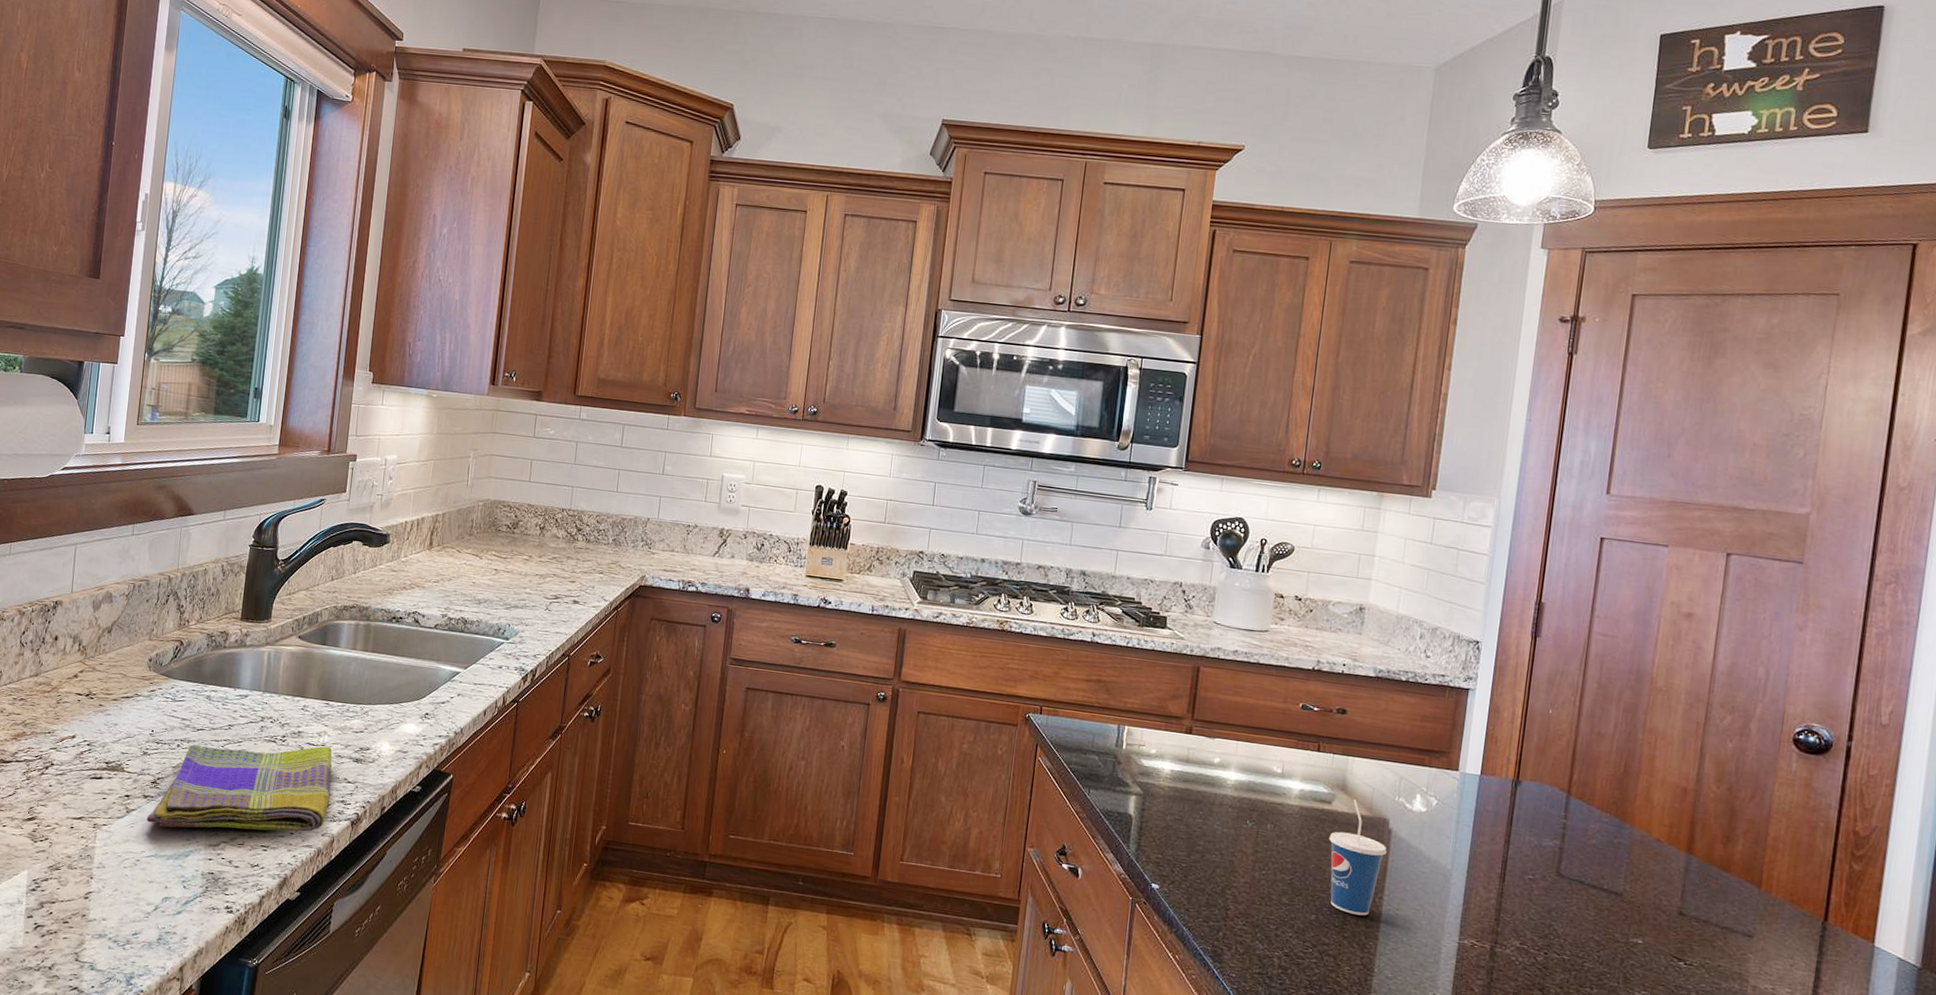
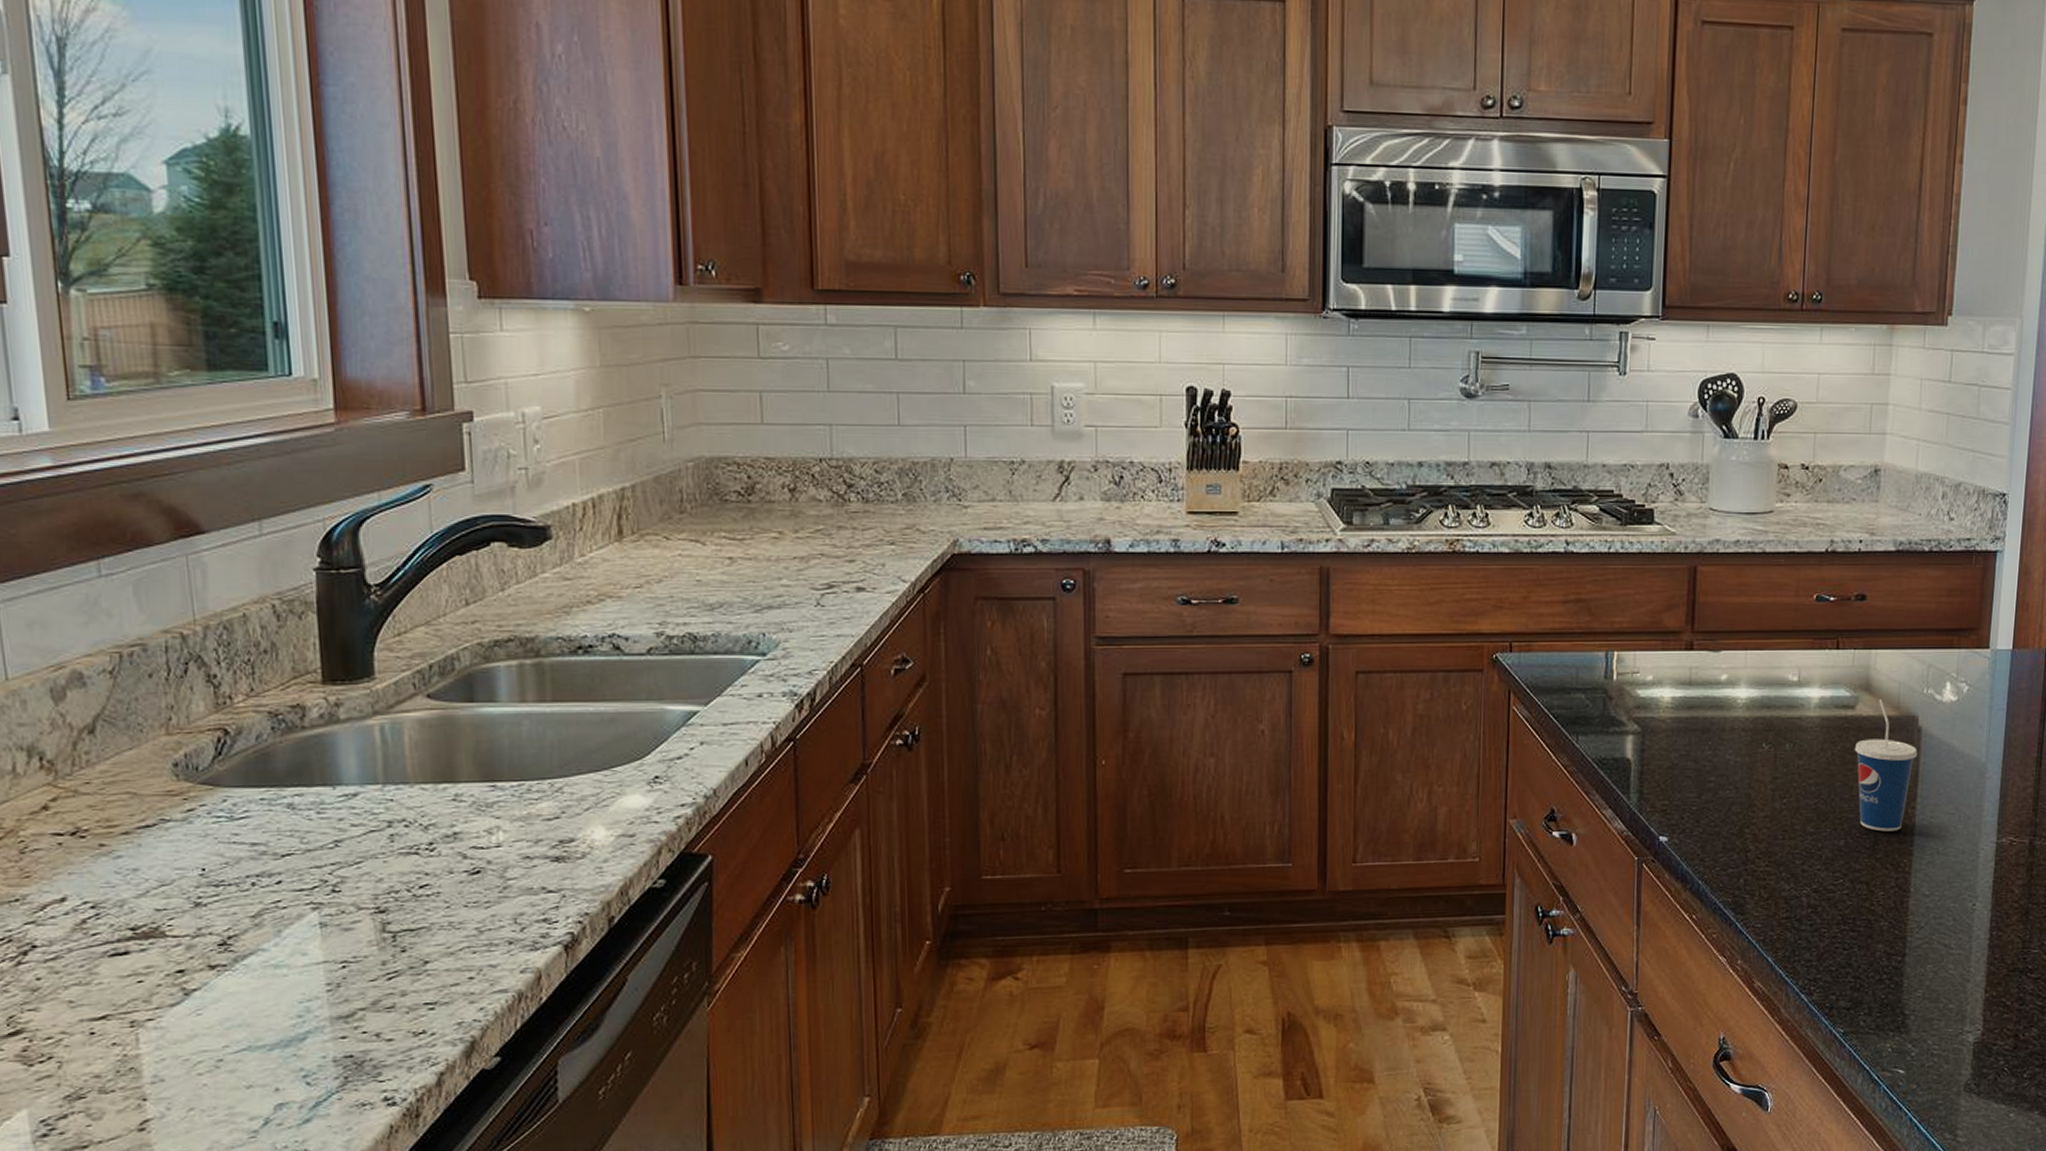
dish towel: present [146,744,333,832] -> none [221,847,523,1006]

